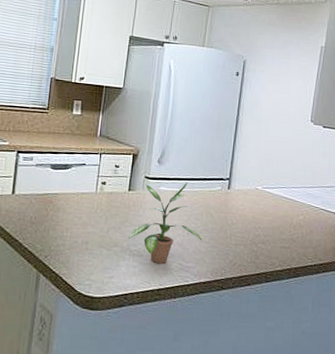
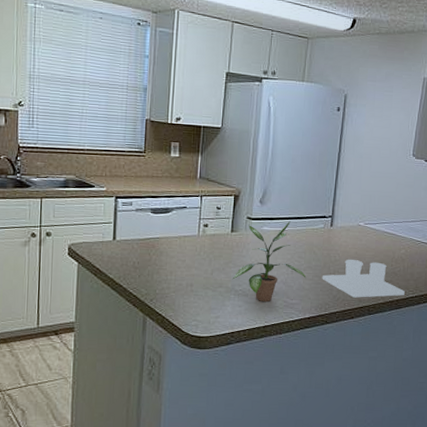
salt and pepper shaker set: none [218,224,303,264] -> present [322,260,405,298]

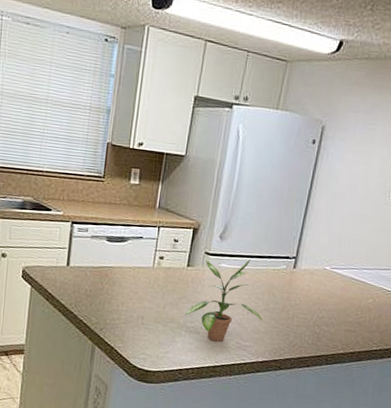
salt and pepper shaker set: present [322,260,405,298] -> none [279,305,368,348]

